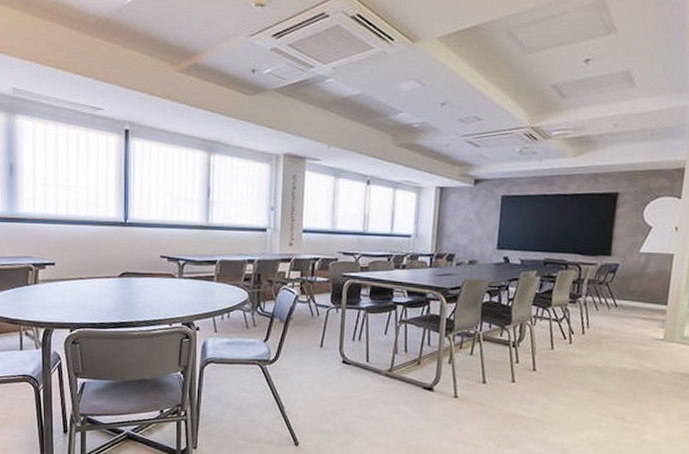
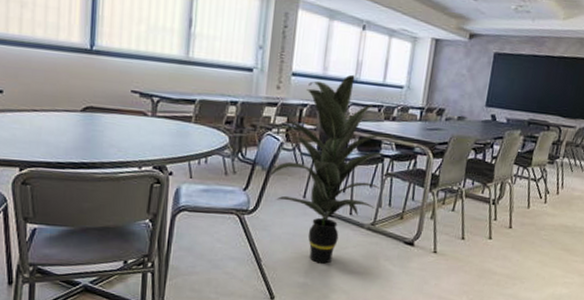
indoor plant: none [286,227,409,410] -> present [268,74,398,264]

